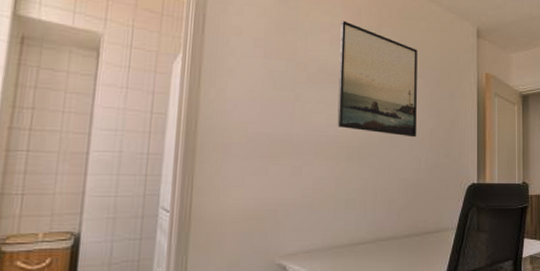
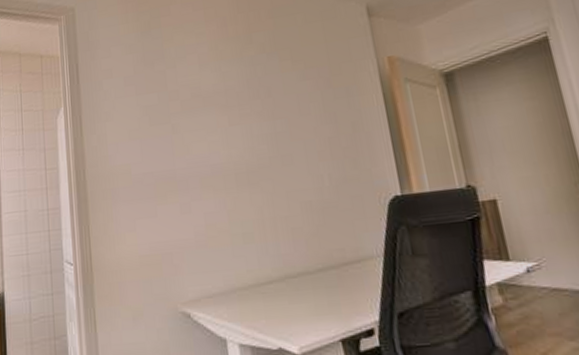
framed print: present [337,20,418,138] -> none [206,36,312,154]

